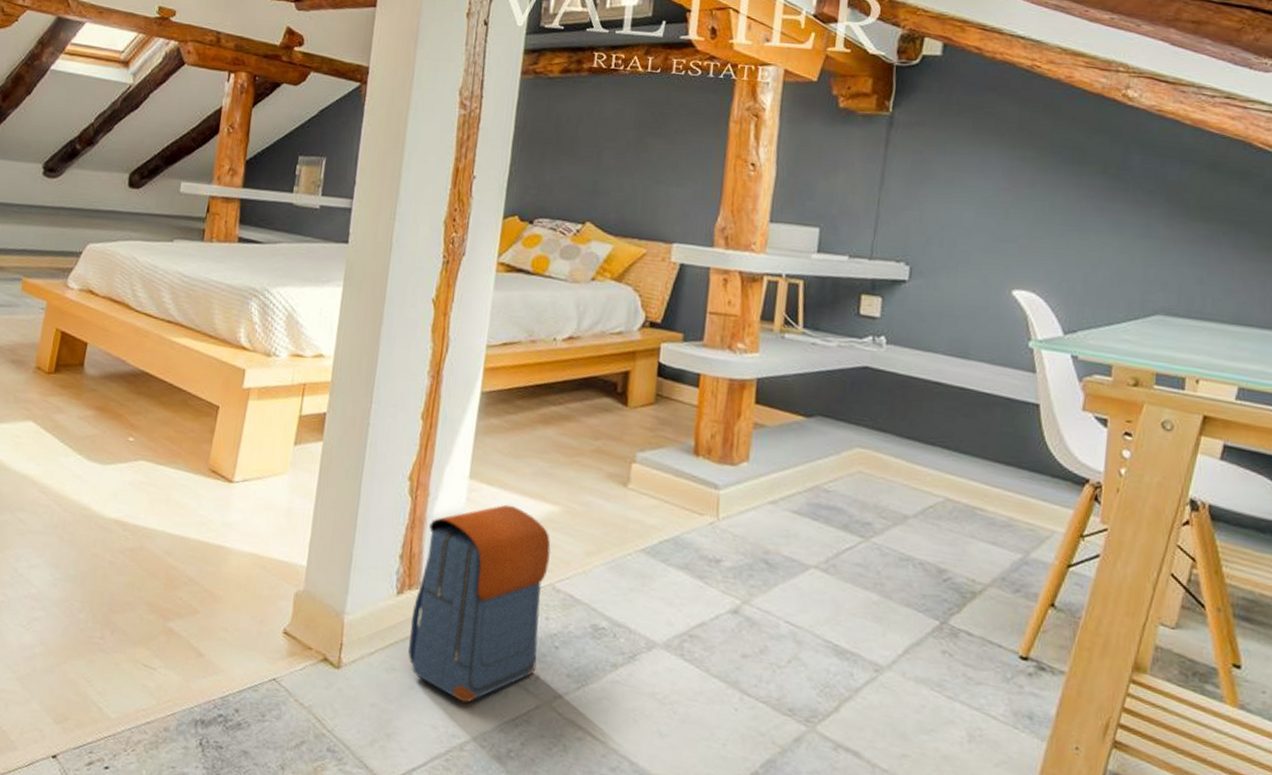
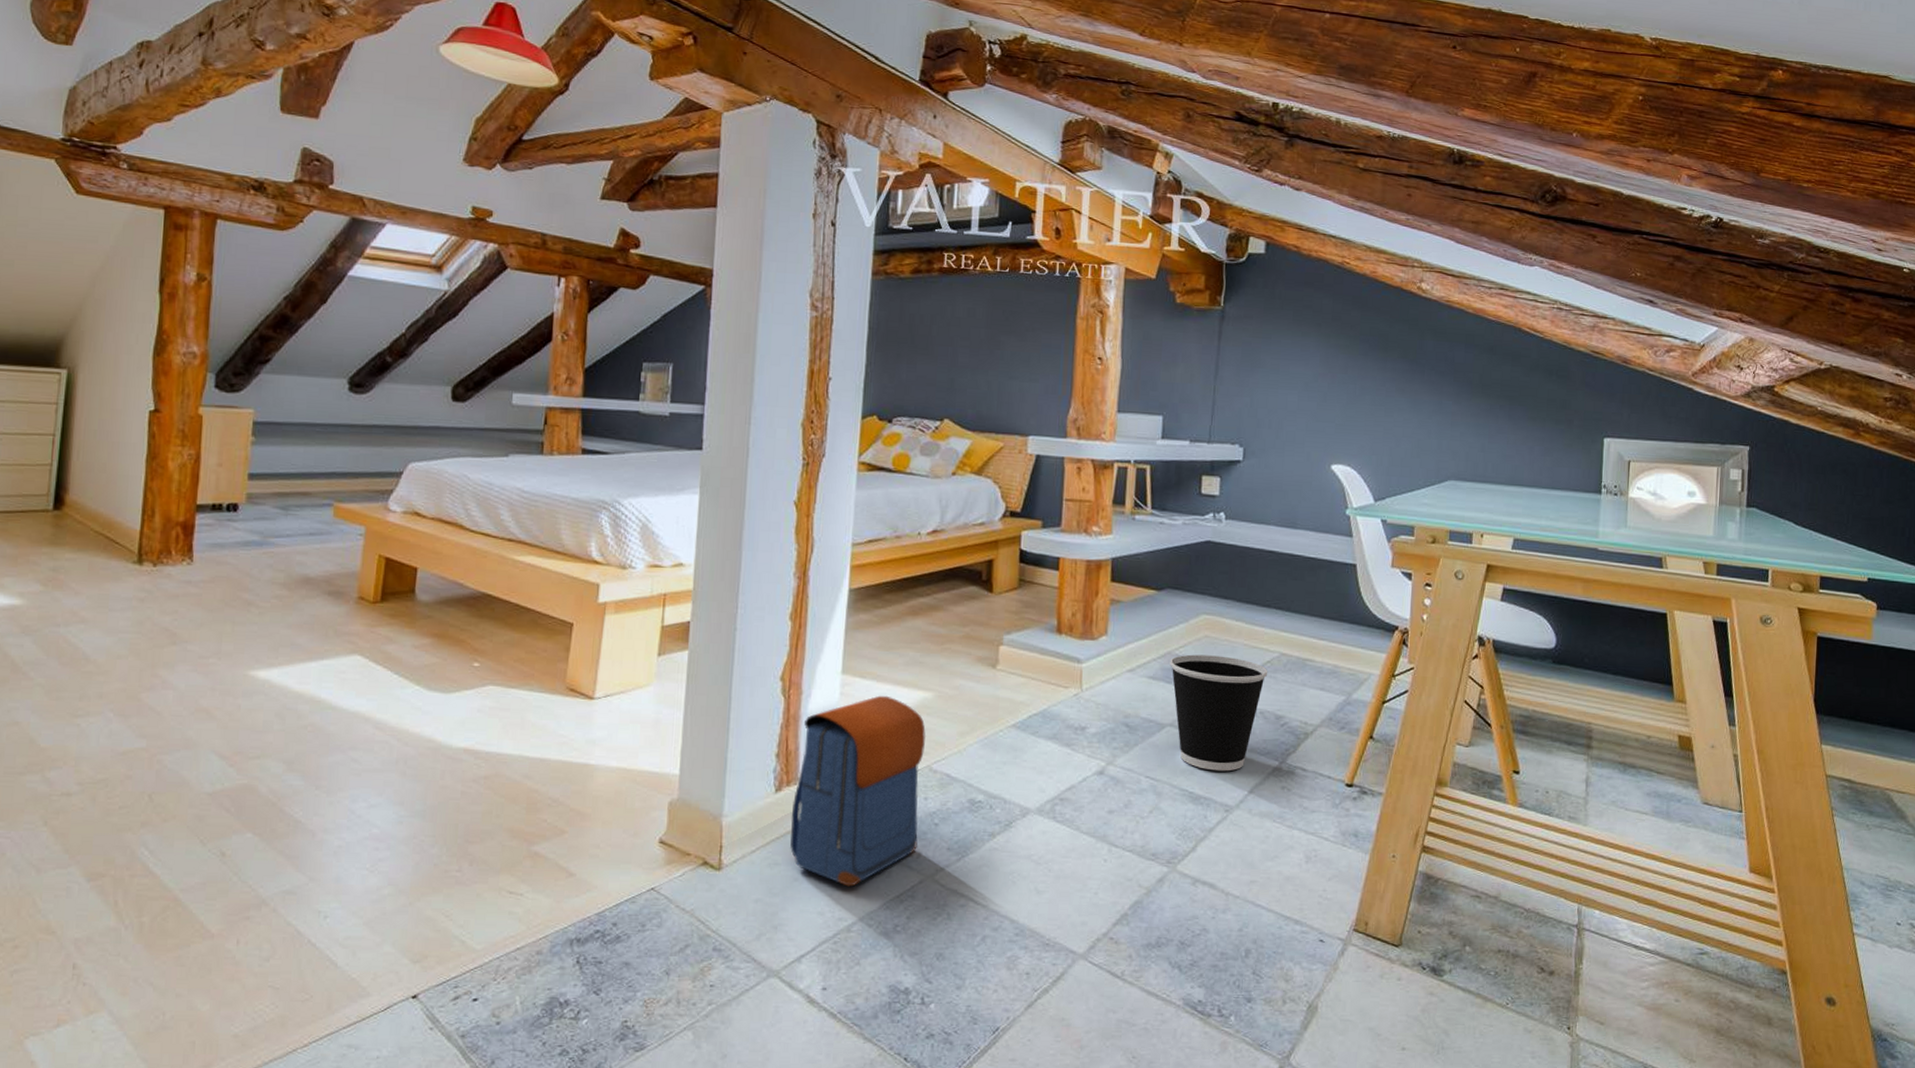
wastebasket: none [817,490,931,626] -> present [1170,654,1268,772]

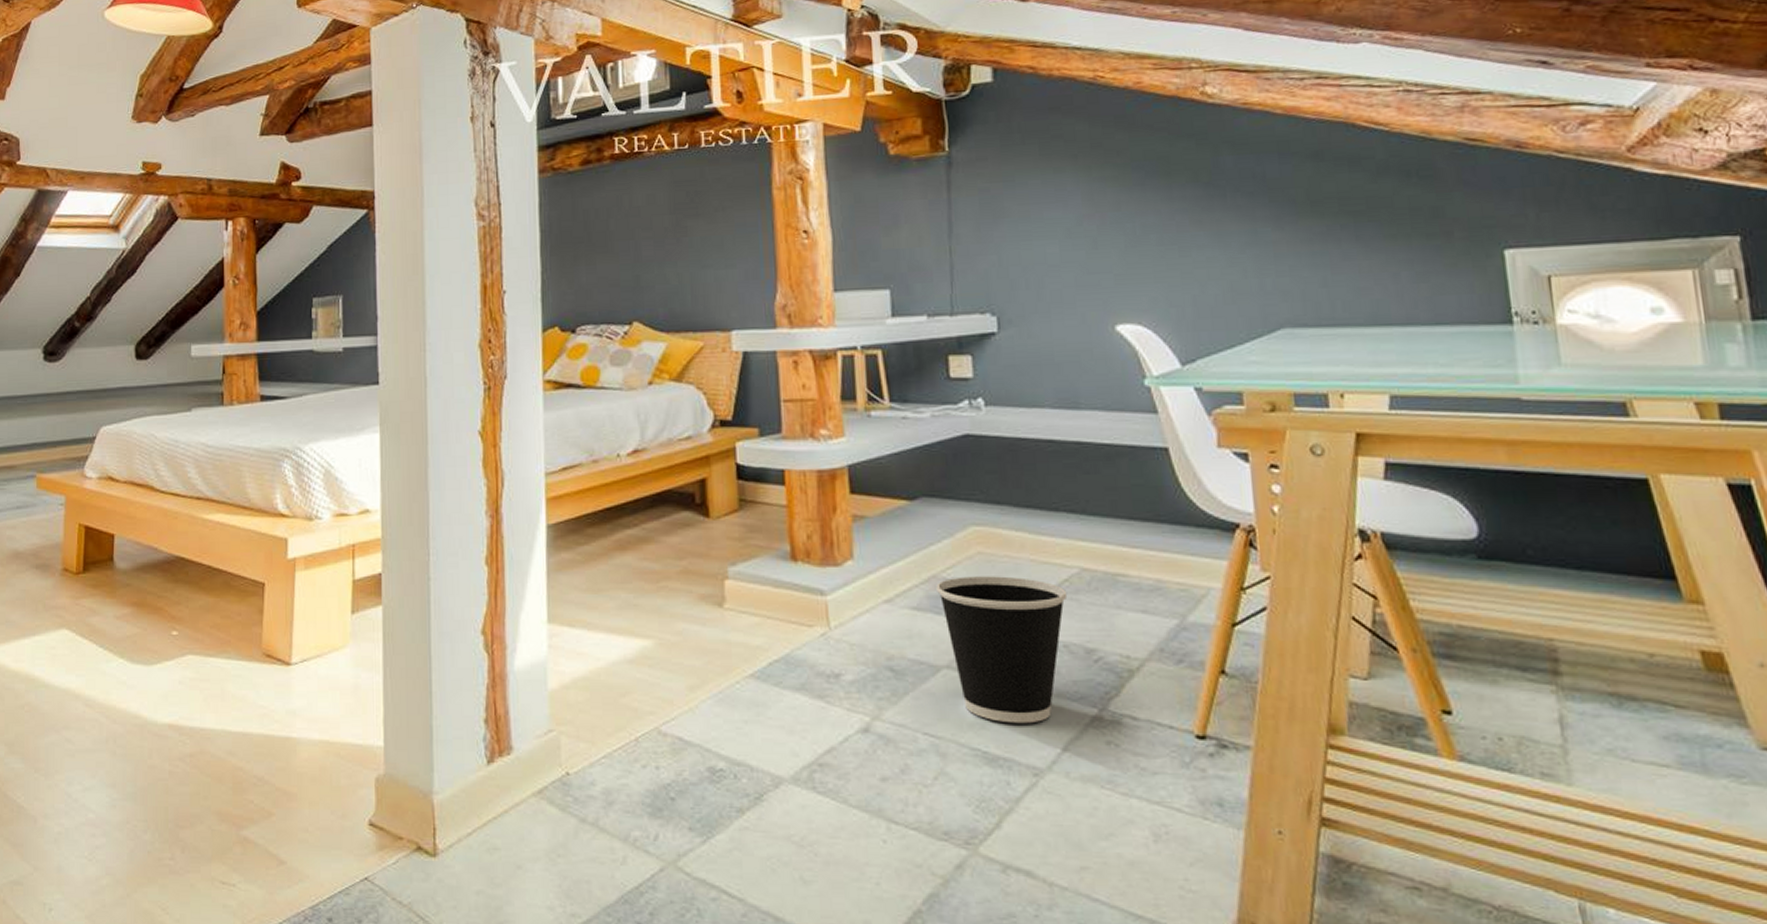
backpack: present [790,695,926,887] -> none [507,646,653,876]

